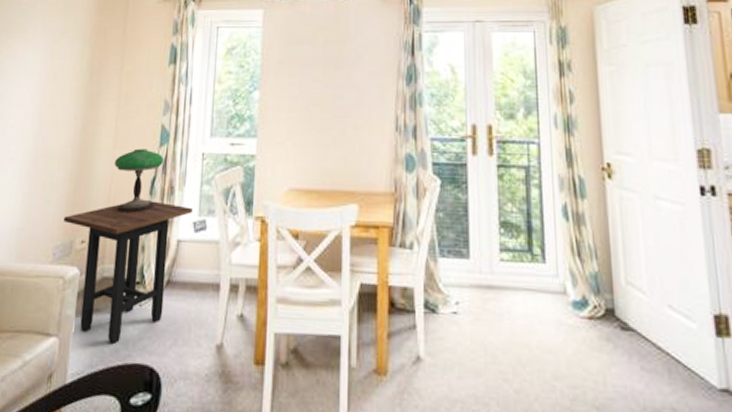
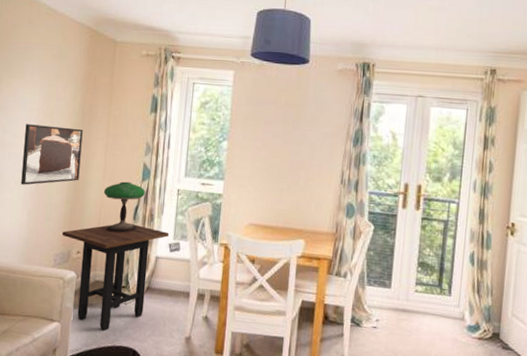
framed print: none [16,89,91,162] -> present [21,124,83,185]

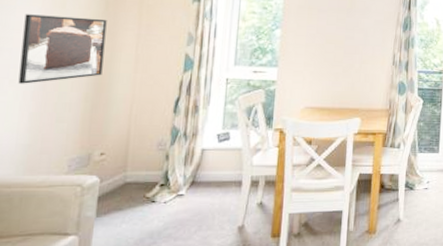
side table: present [62,224,170,331] -> none [80,118,218,236]
table lamp: present [103,181,146,233] -> none [135,73,188,129]

